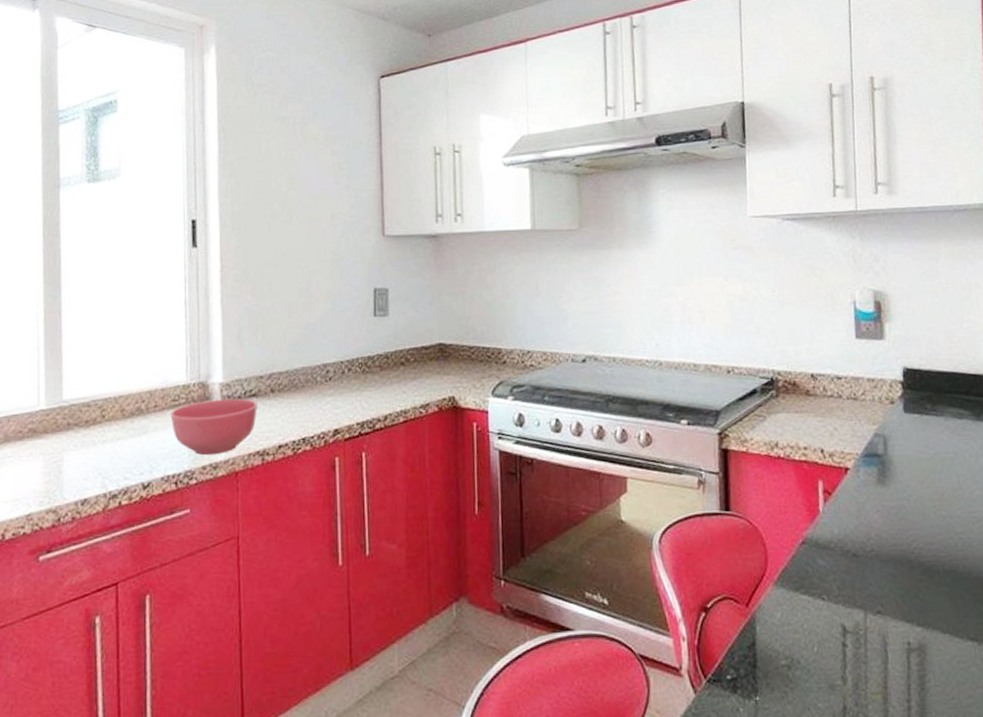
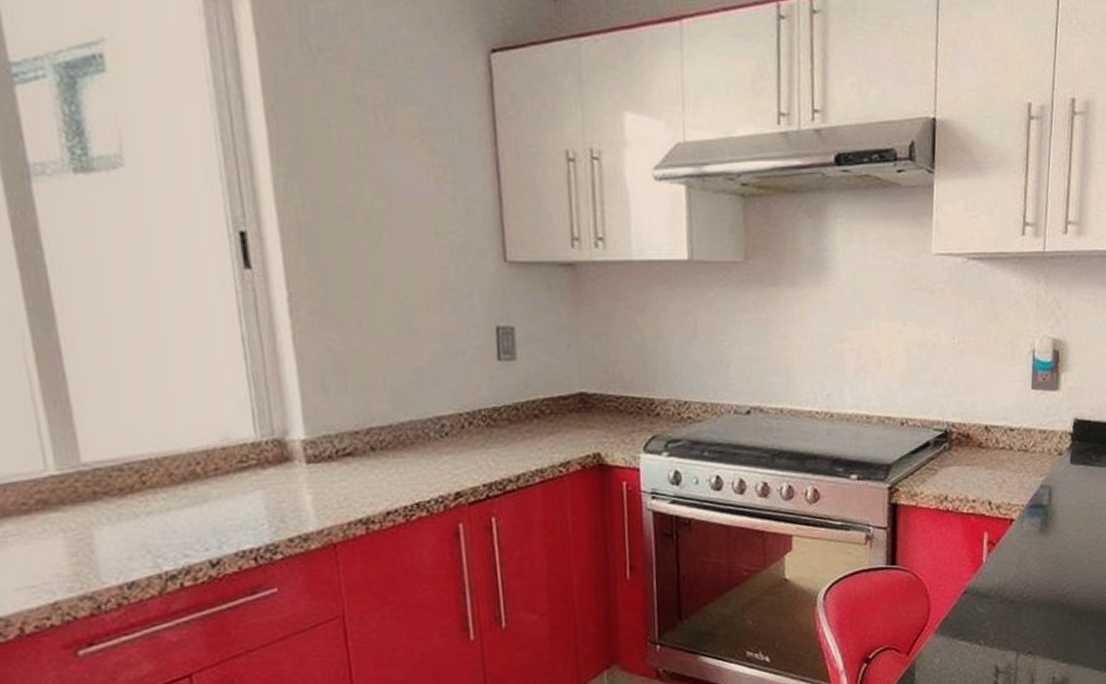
bowl: present [170,398,257,456] -> none [238,458,355,526]

